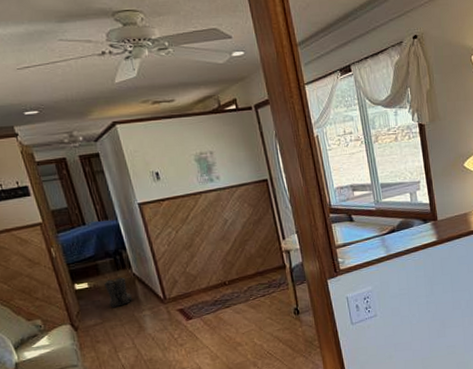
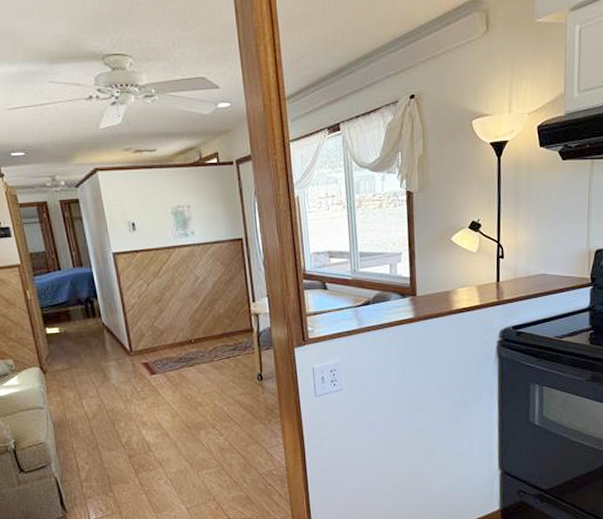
boots: present [104,277,132,308] -> none [74,325,100,355]

